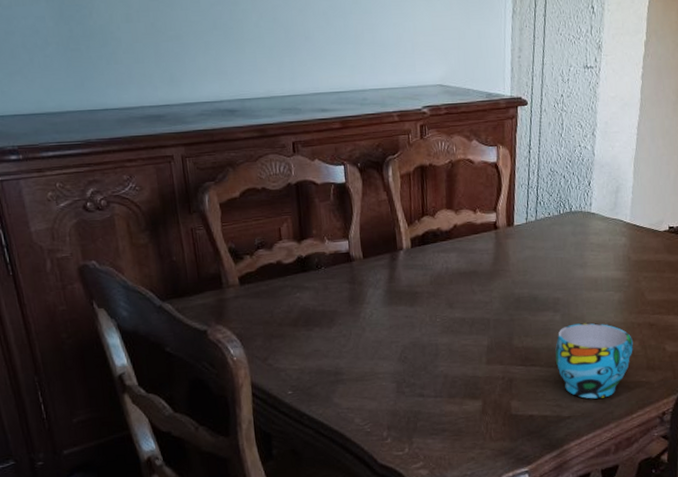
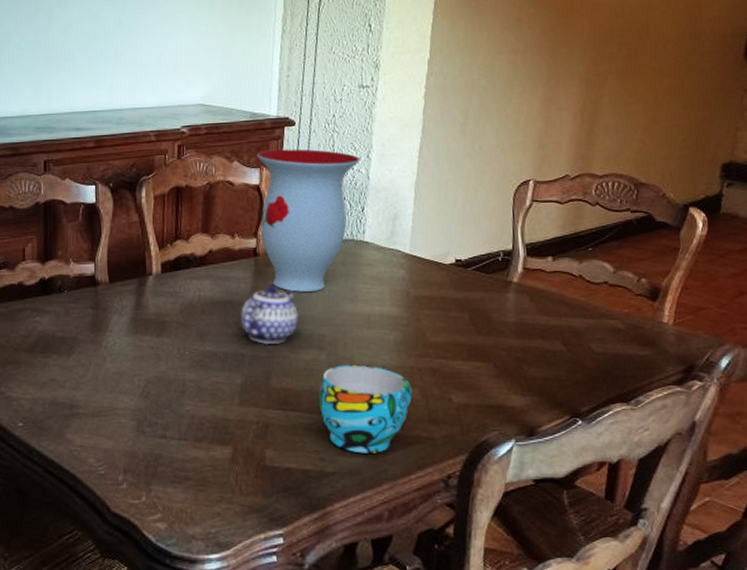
teapot: none [484,254,536,310] -> present [240,283,298,345]
vase: none [493,127,587,261] -> present [257,149,361,292]

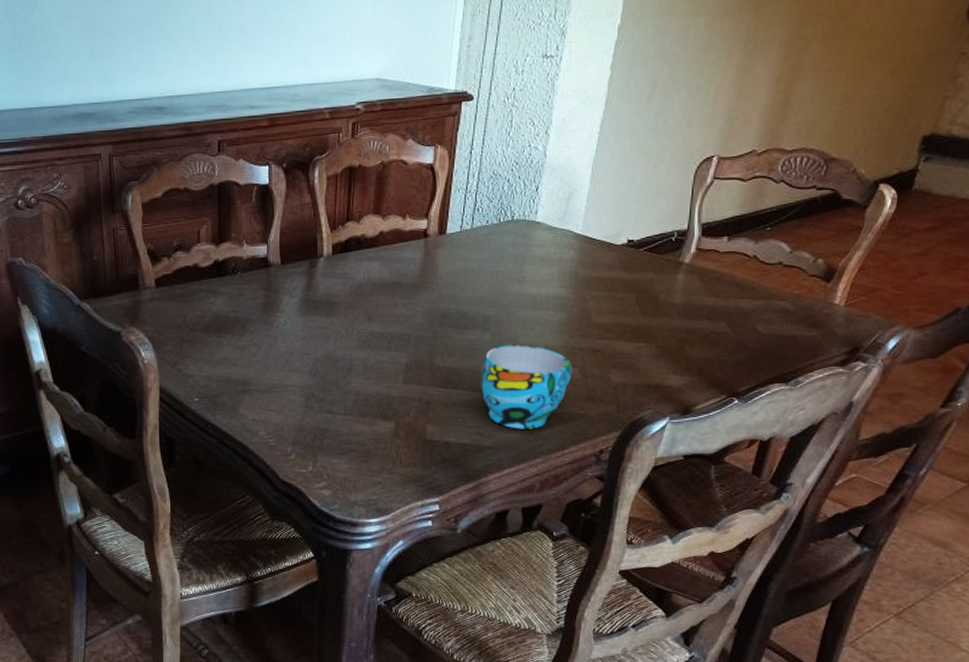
teapot: present [240,283,298,345] -> none [407,265,465,326]
vase: present [257,149,361,292] -> none [432,125,539,273]

